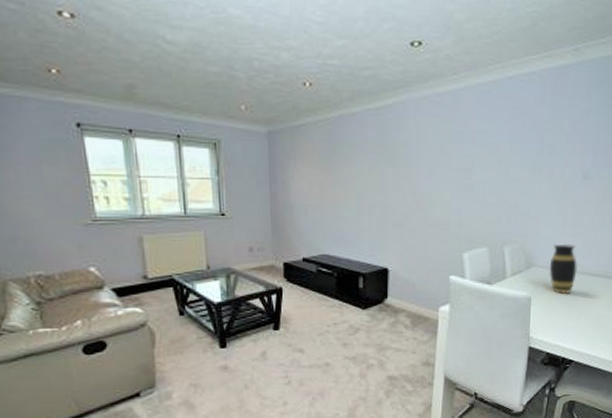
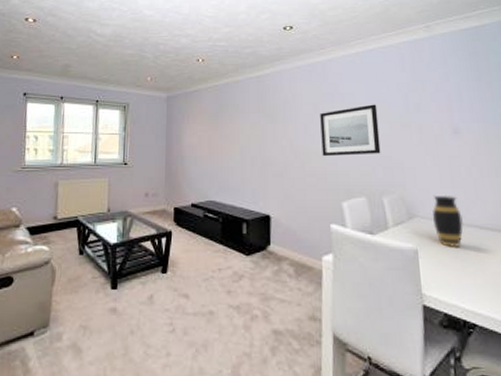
wall art: none [446,145,510,205] -> present [320,104,381,157]

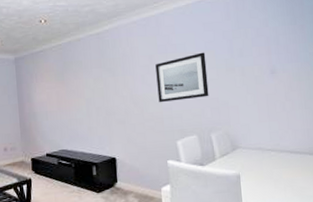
vase: present [432,195,463,249] -> none [252,127,277,171]

